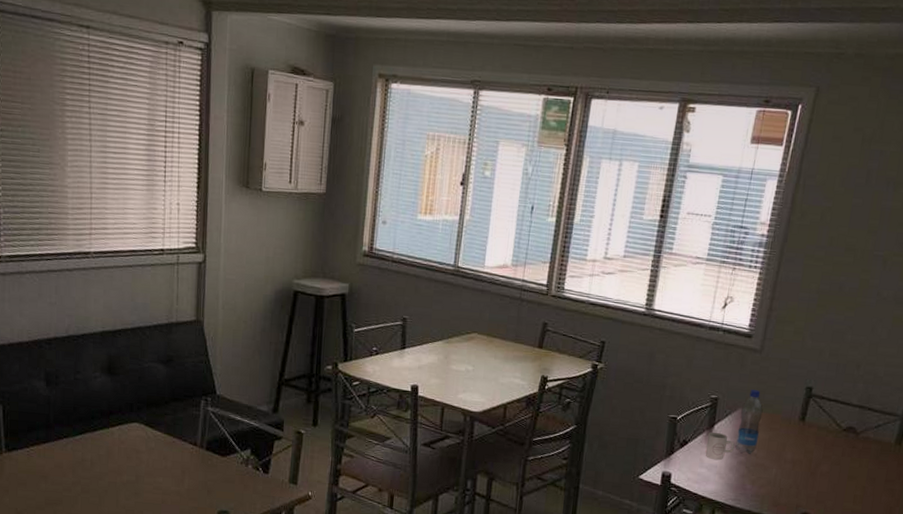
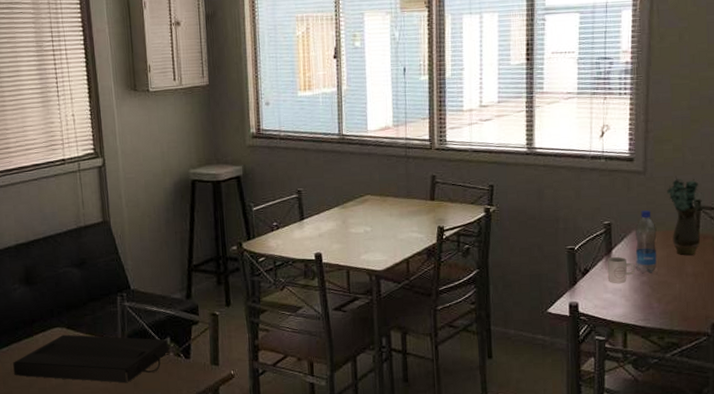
tray: none [85,431,248,490] -> present [13,334,169,383]
vase: none [776,359,813,442] -> present [667,176,700,256]

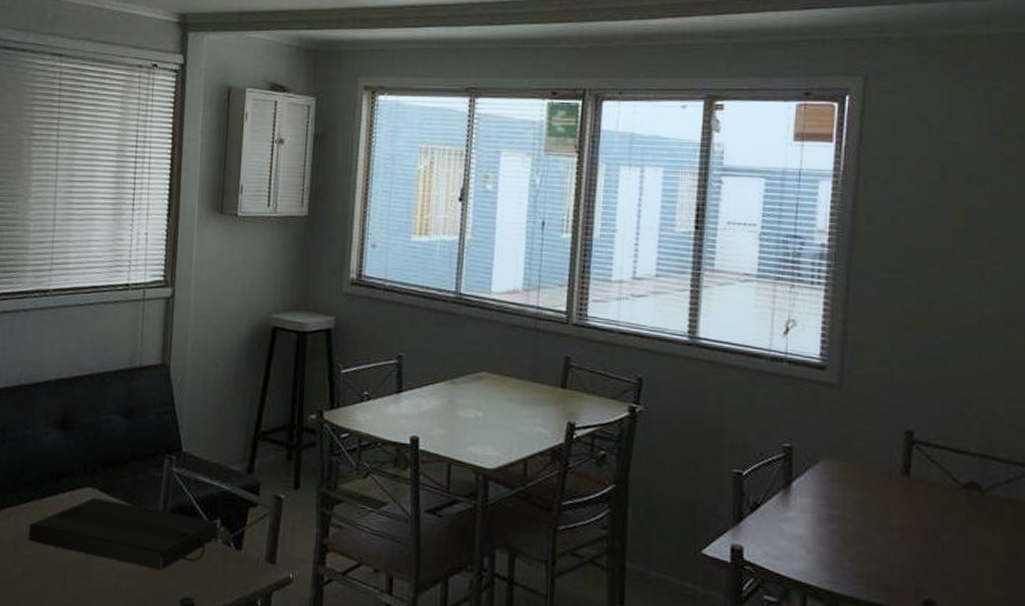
mug: present [607,256,635,284] -> none [784,491,821,529]
bottle: present [635,210,657,274] -> none [823,435,853,521]
vase: present [667,176,700,256] -> none [868,395,911,504]

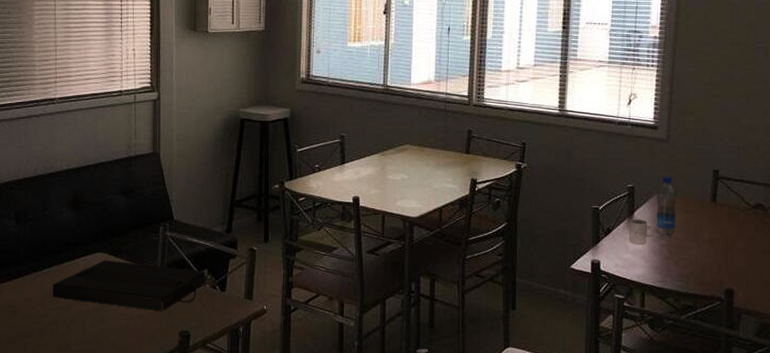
mug: none [784,491,821,529] -> present [629,218,655,245]
bottle: none [823,435,853,521] -> present [656,177,677,237]

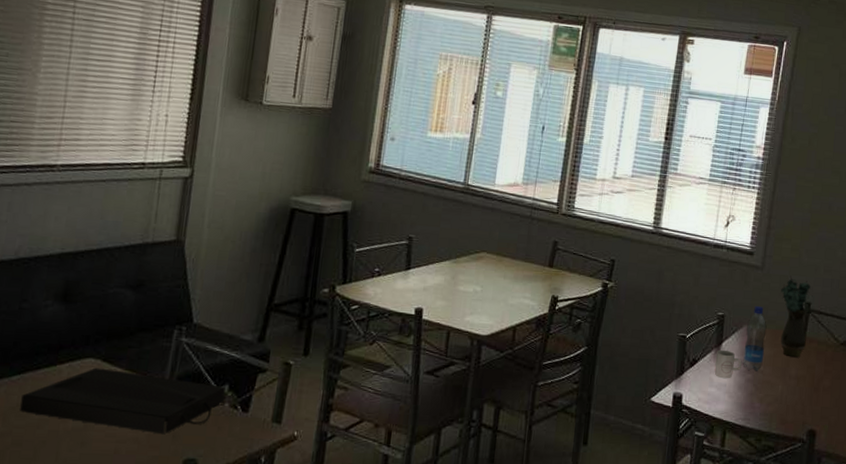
vase: none [688,146,717,222] -> present [780,275,810,358]

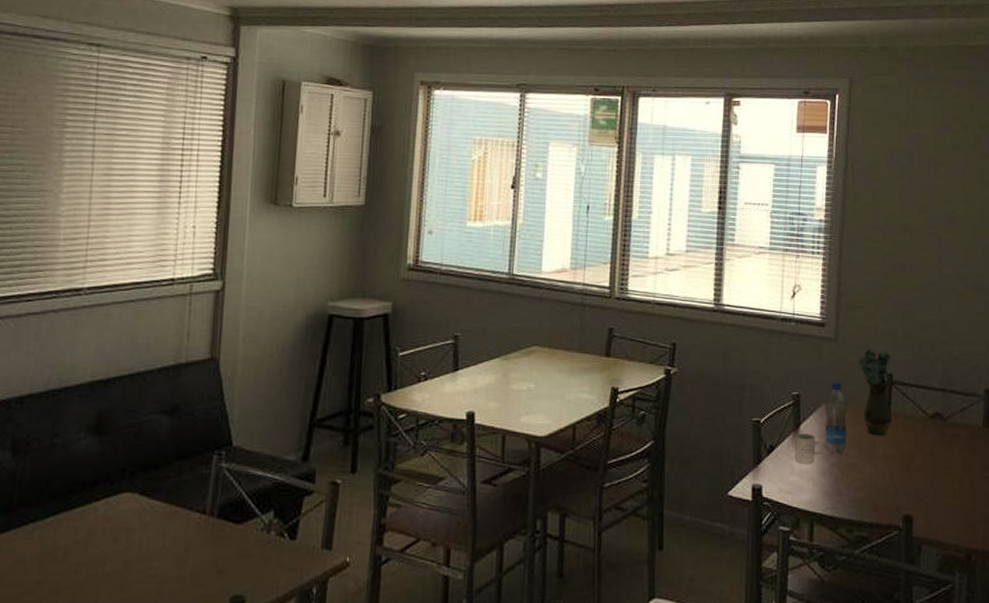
tray: present [20,367,226,435] -> none [55,502,271,571]

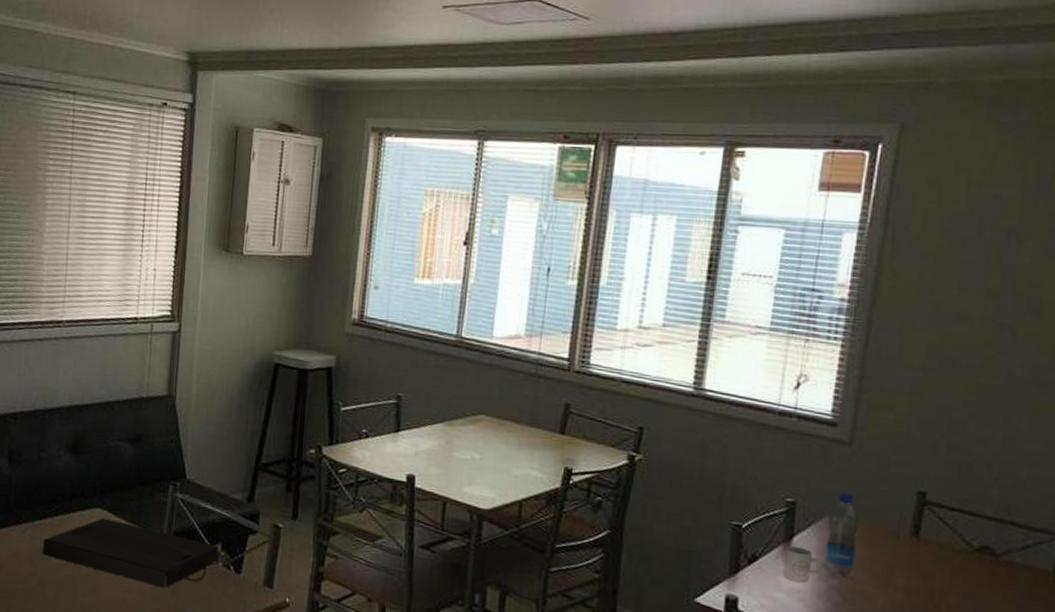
tray: none [55,502,271,571] -> present [42,518,219,589]
vase: present [858,345,891,436] -> none [879,454,925,564]

